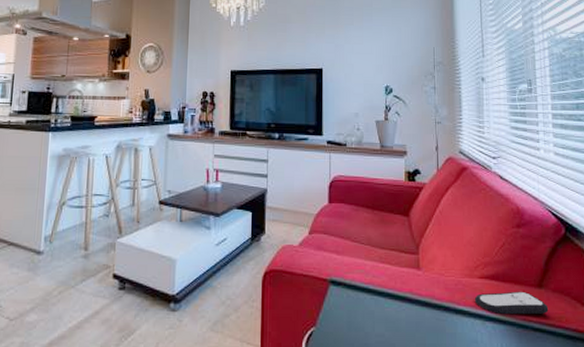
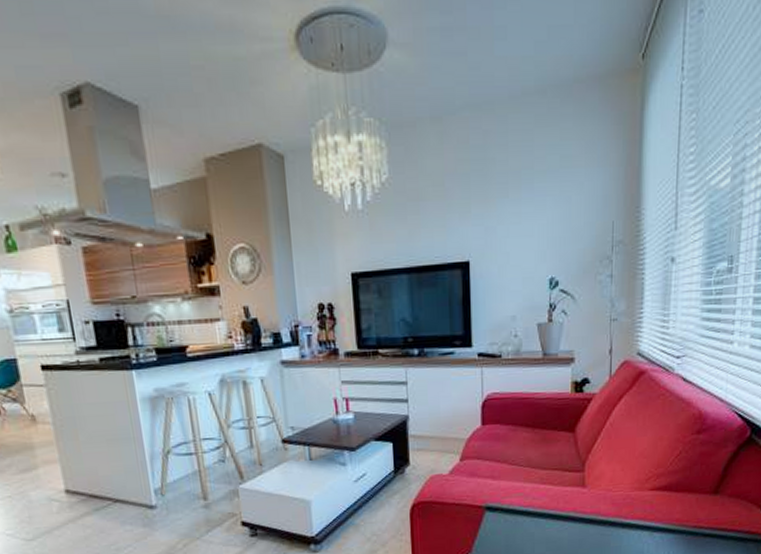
remote control: present [474,291,549,315] -> none [643,499,722,524]

